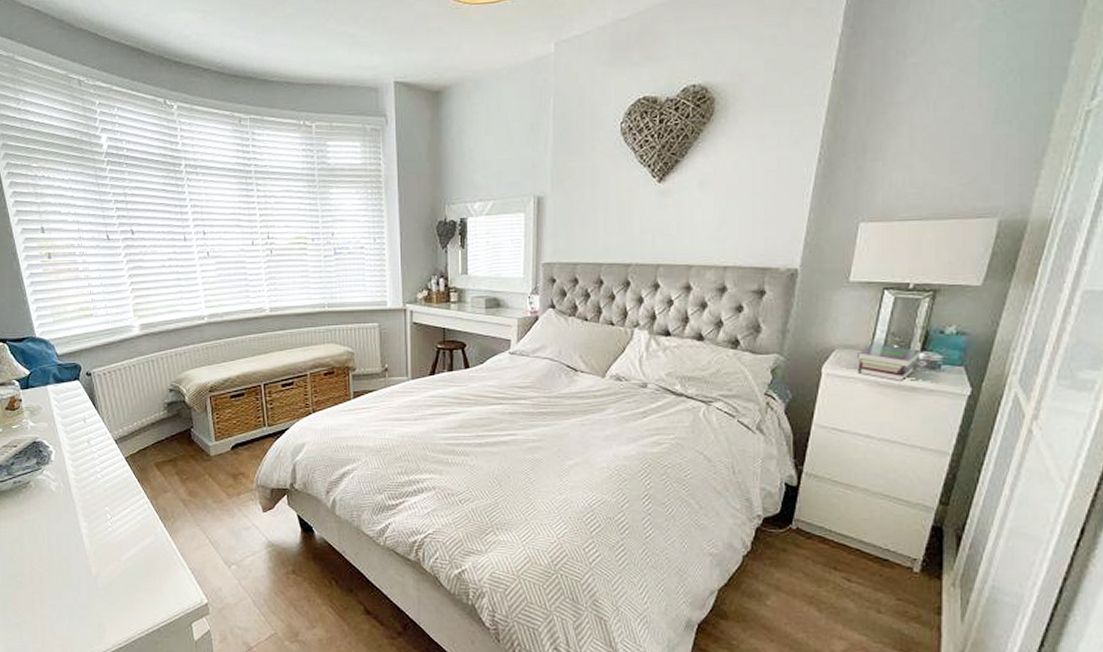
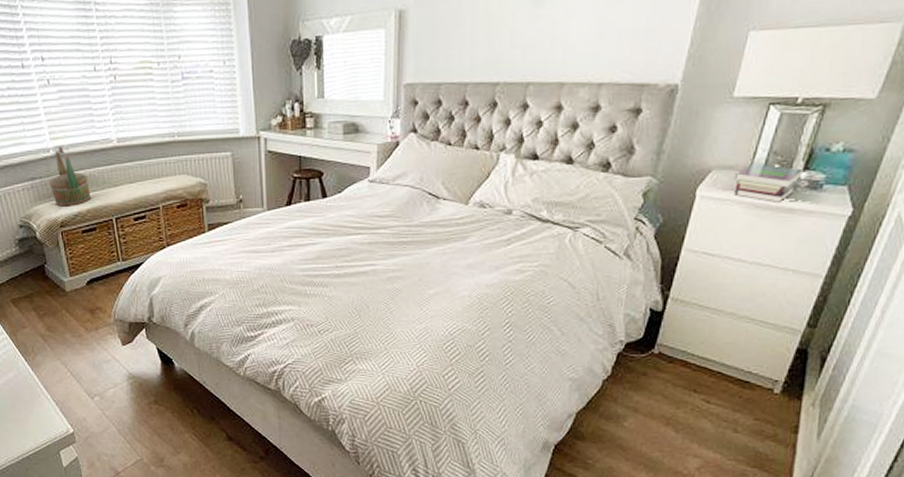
decorative basket: none [202,314,241,372] -> present [50,146,91,207]

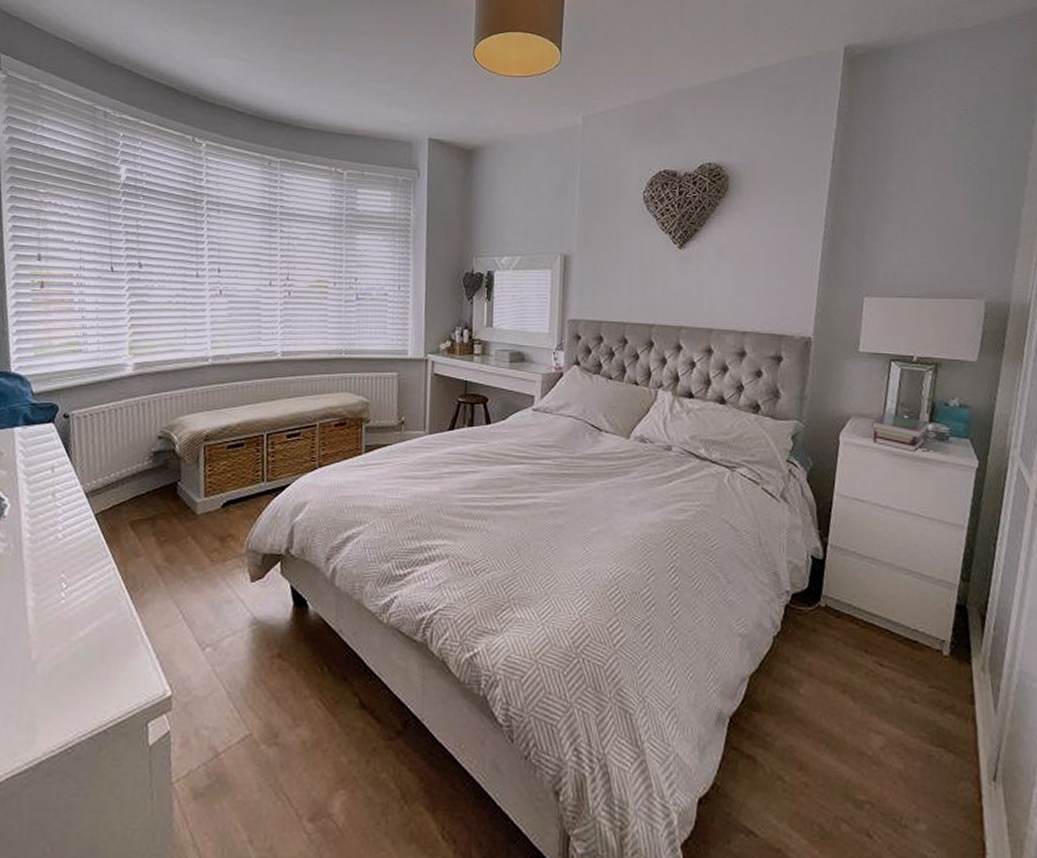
decorative basket: present [50,146,91,207] -> none [201,356,244,419]

